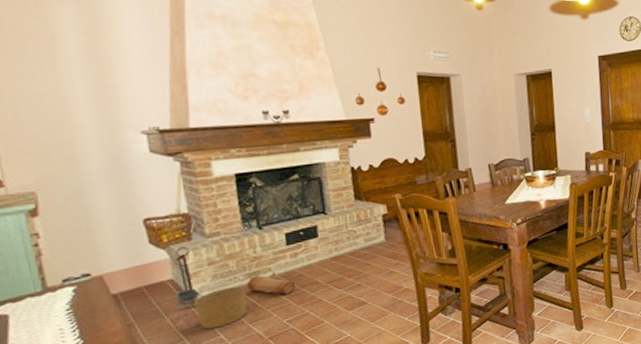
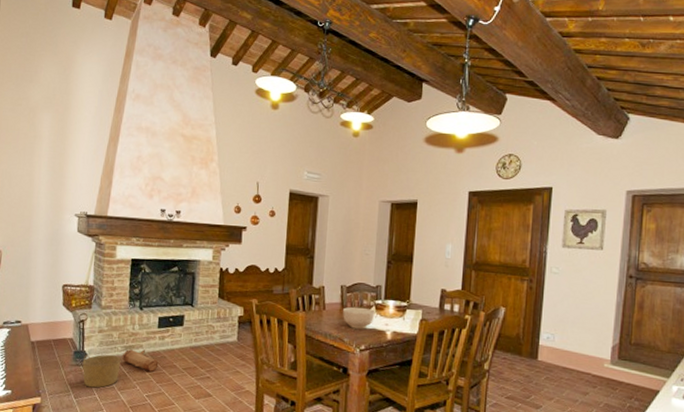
bowl: none [493,182,527,205] -> present [342,306,375,329]

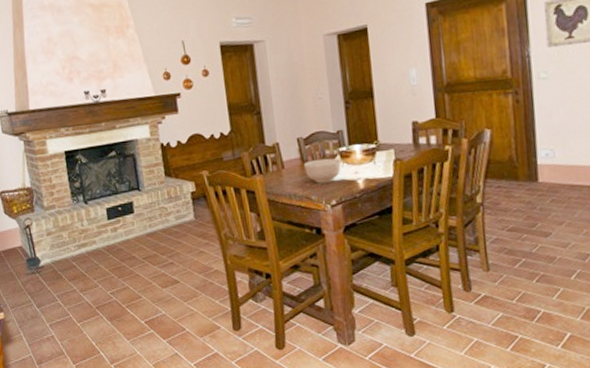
basket: present [82,354,121,388] -> none [37,257,78,294]
decorative log: present [122,349,159,372] -> none [77,245,117,267]

